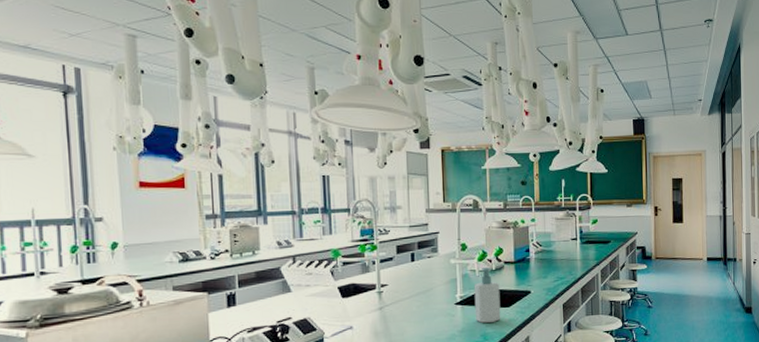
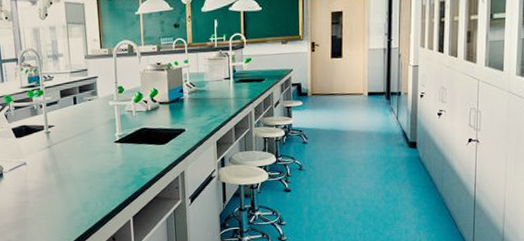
soap bottle: present [474,268,501,323] -> none [131,108,158,159]

